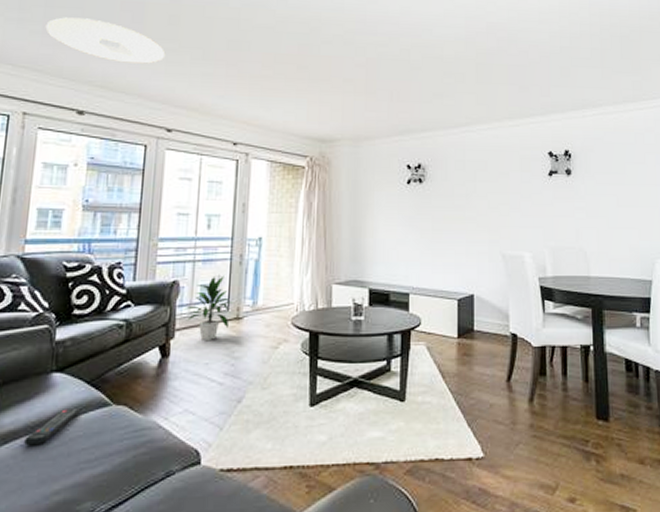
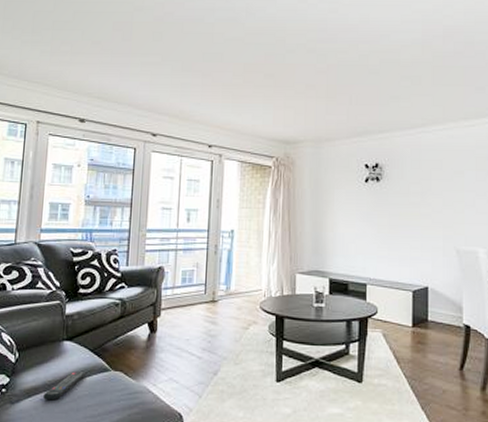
ceiling light: present [45,17,166,64] -> none [53,38,151,77]
indoor plant: present [183,275,233,340] -> none [167,263,209,319]

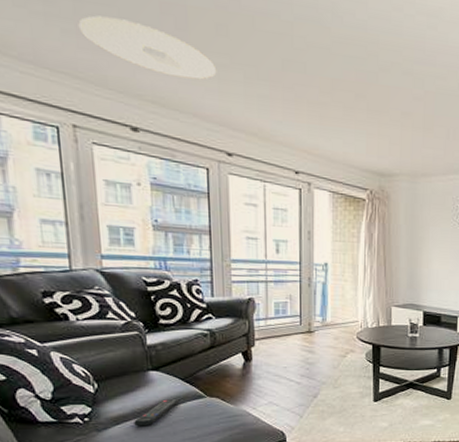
ceiling light: none [53,38,151,77] -> present [78,15,217,80]

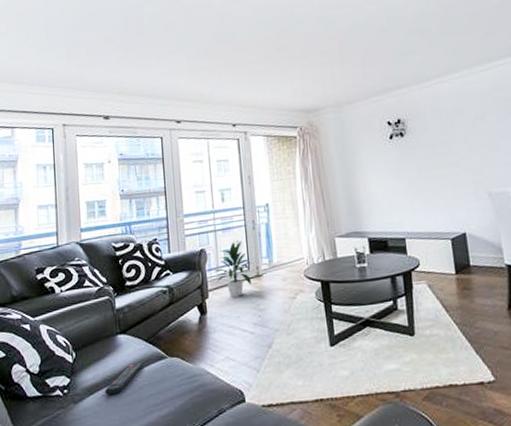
ceiling light: present [78,15,217,80] -> none [69,37,166,71]
indoor plant: none [260,295,304,349] -> present [212,240,252,297]

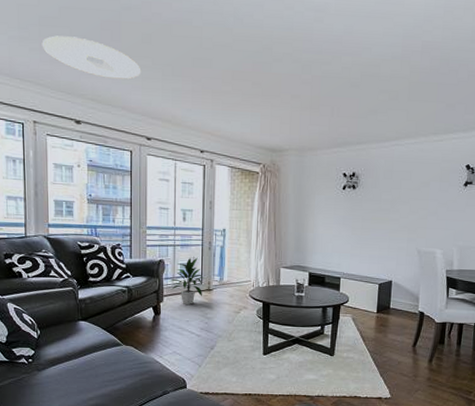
ceiling light: none [69,37,166,71] -> present [42,35,142,80]
remote control: present [105,362,144,396] -> none [66,346,102,369]

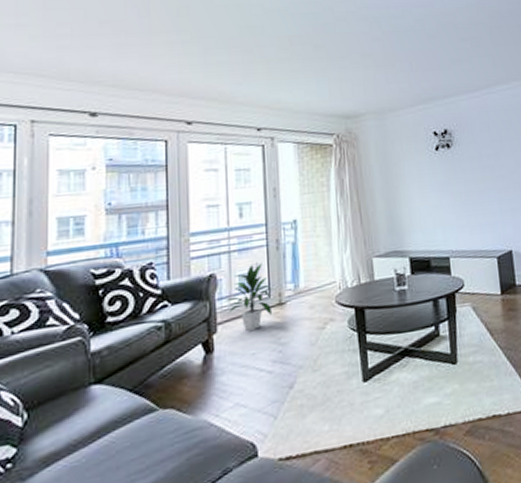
ceiling light: present [42,35,142,80] -> none [46,17,177,60]

